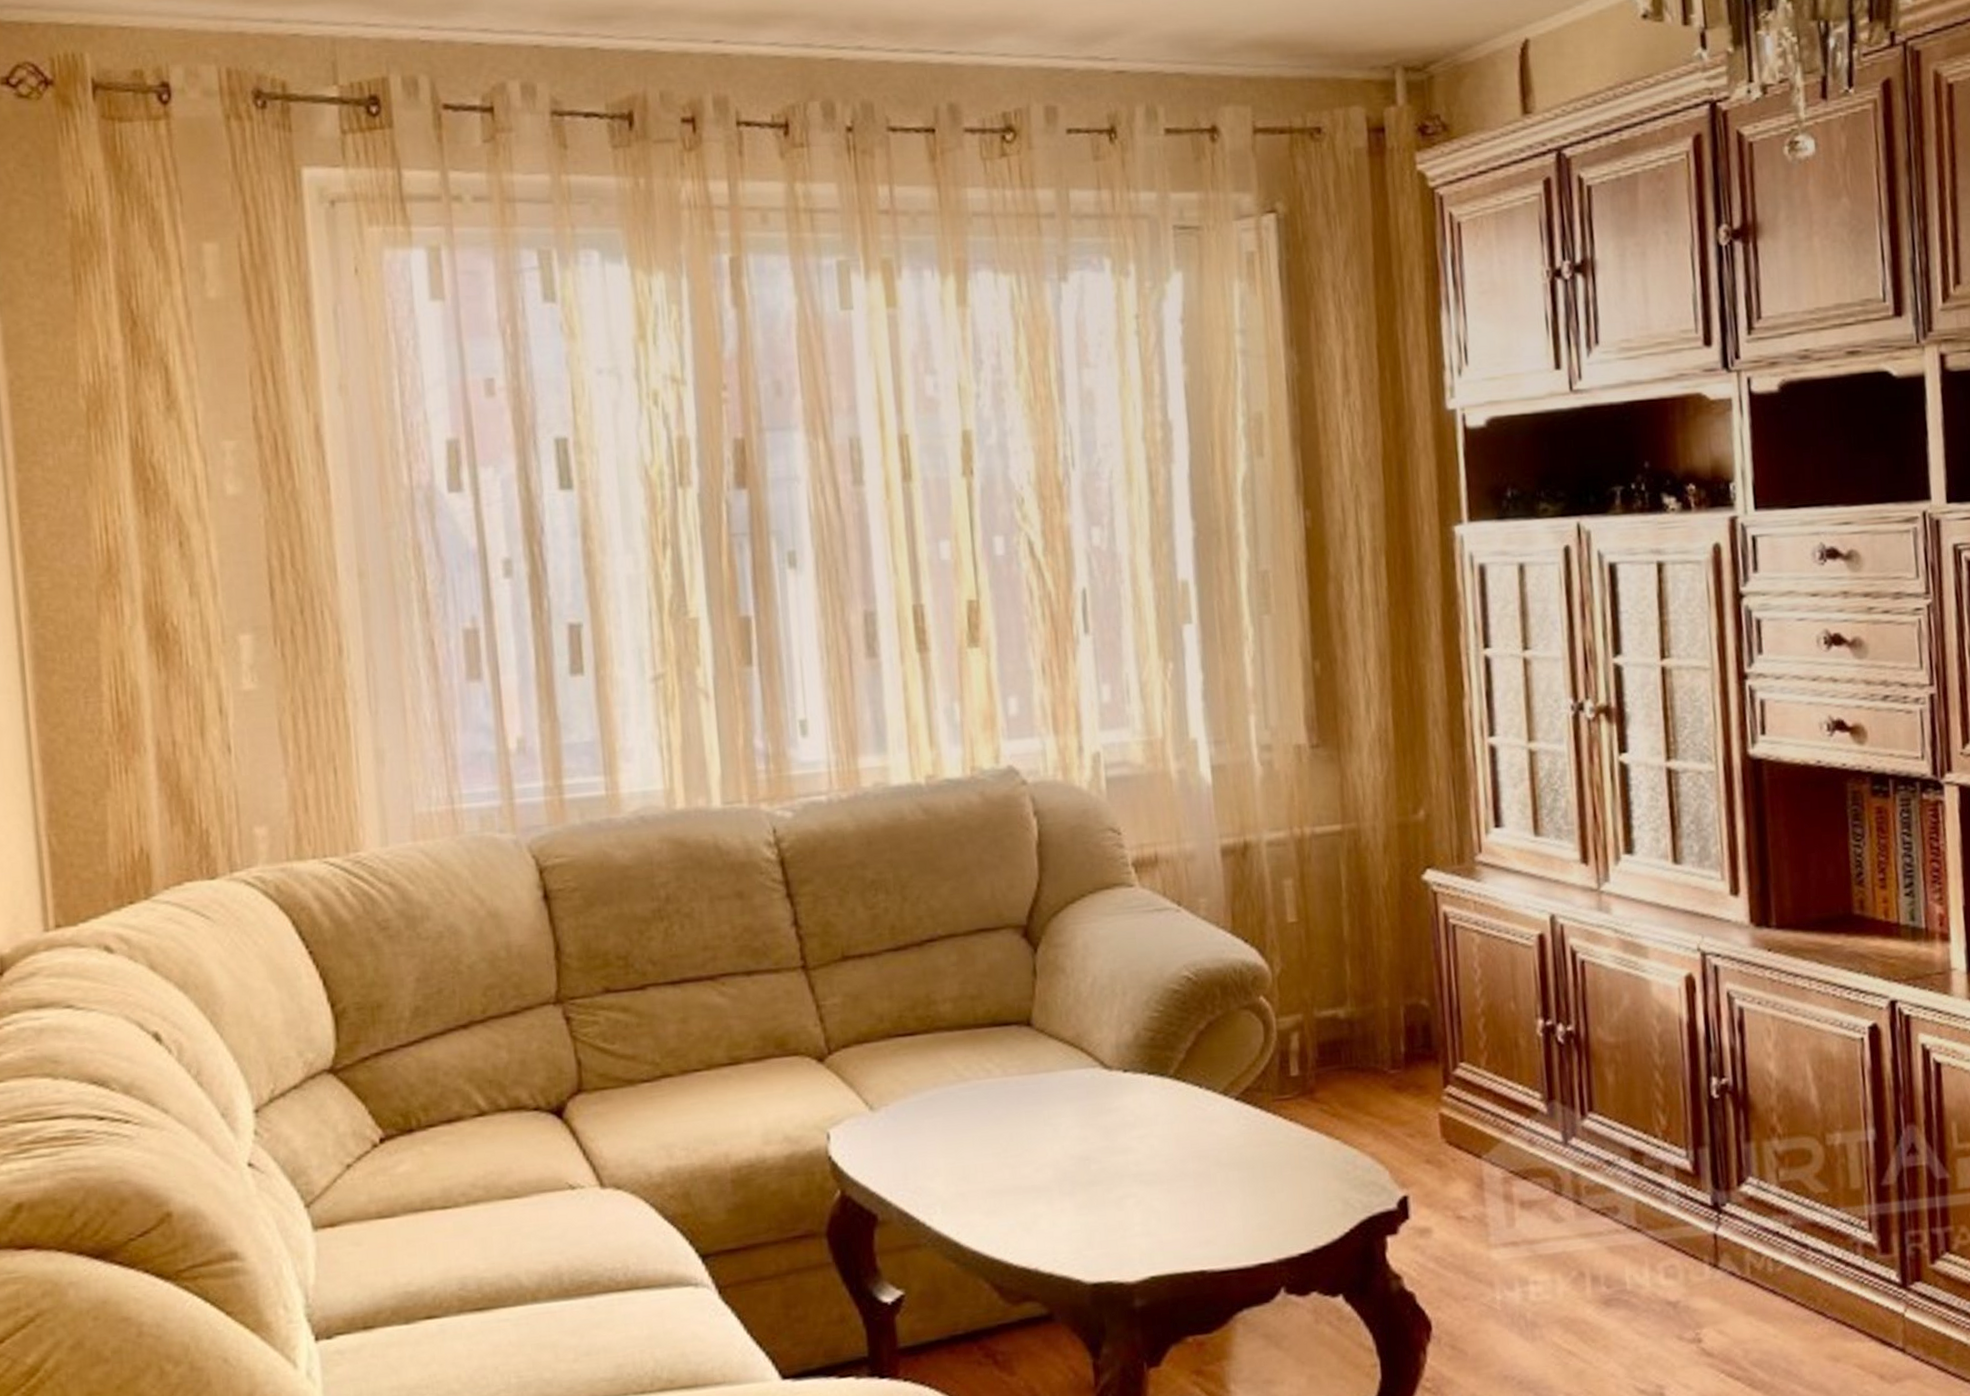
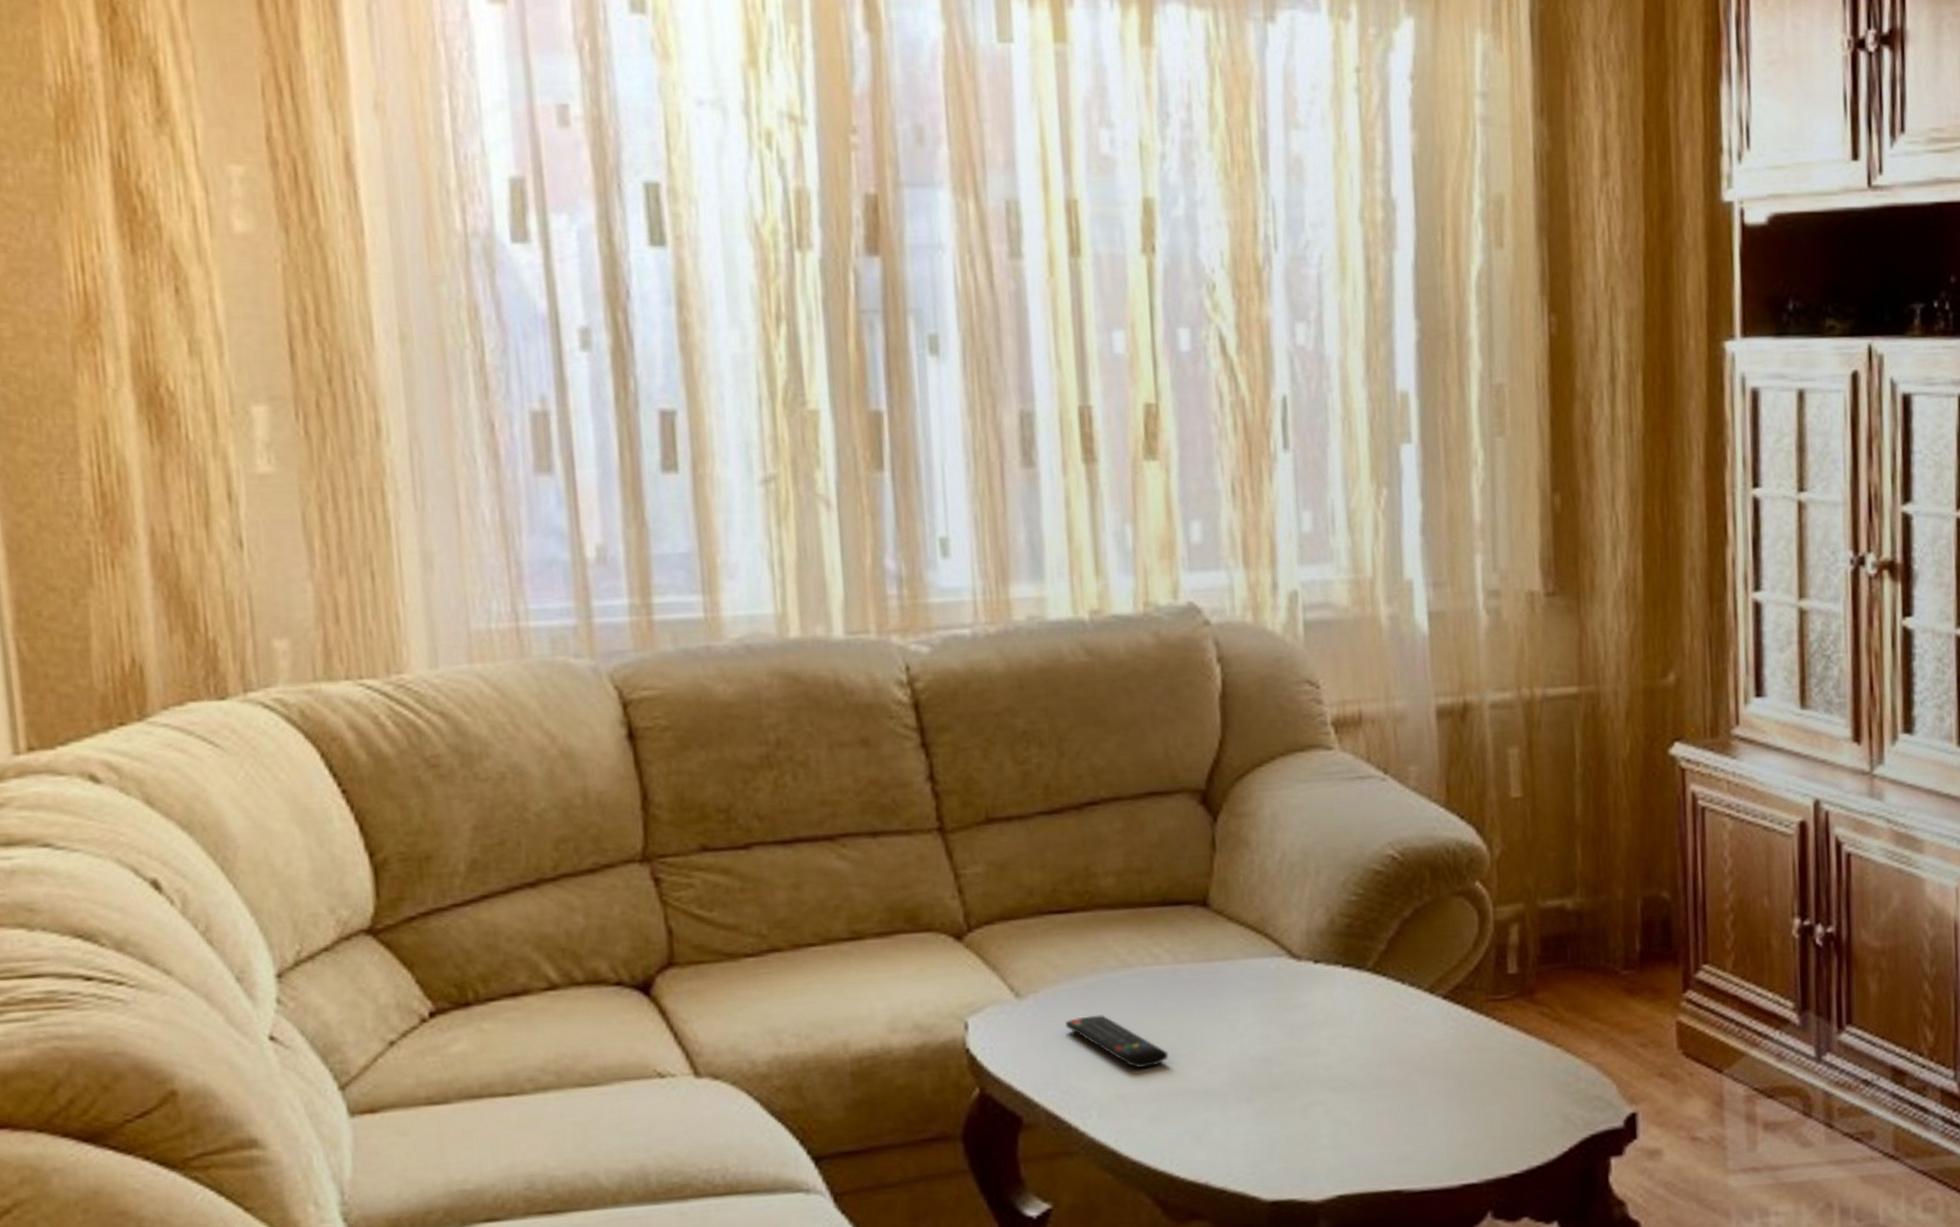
remote control: none [913,1123,1001,1169] -> present [1066,1015,1169,1069]

